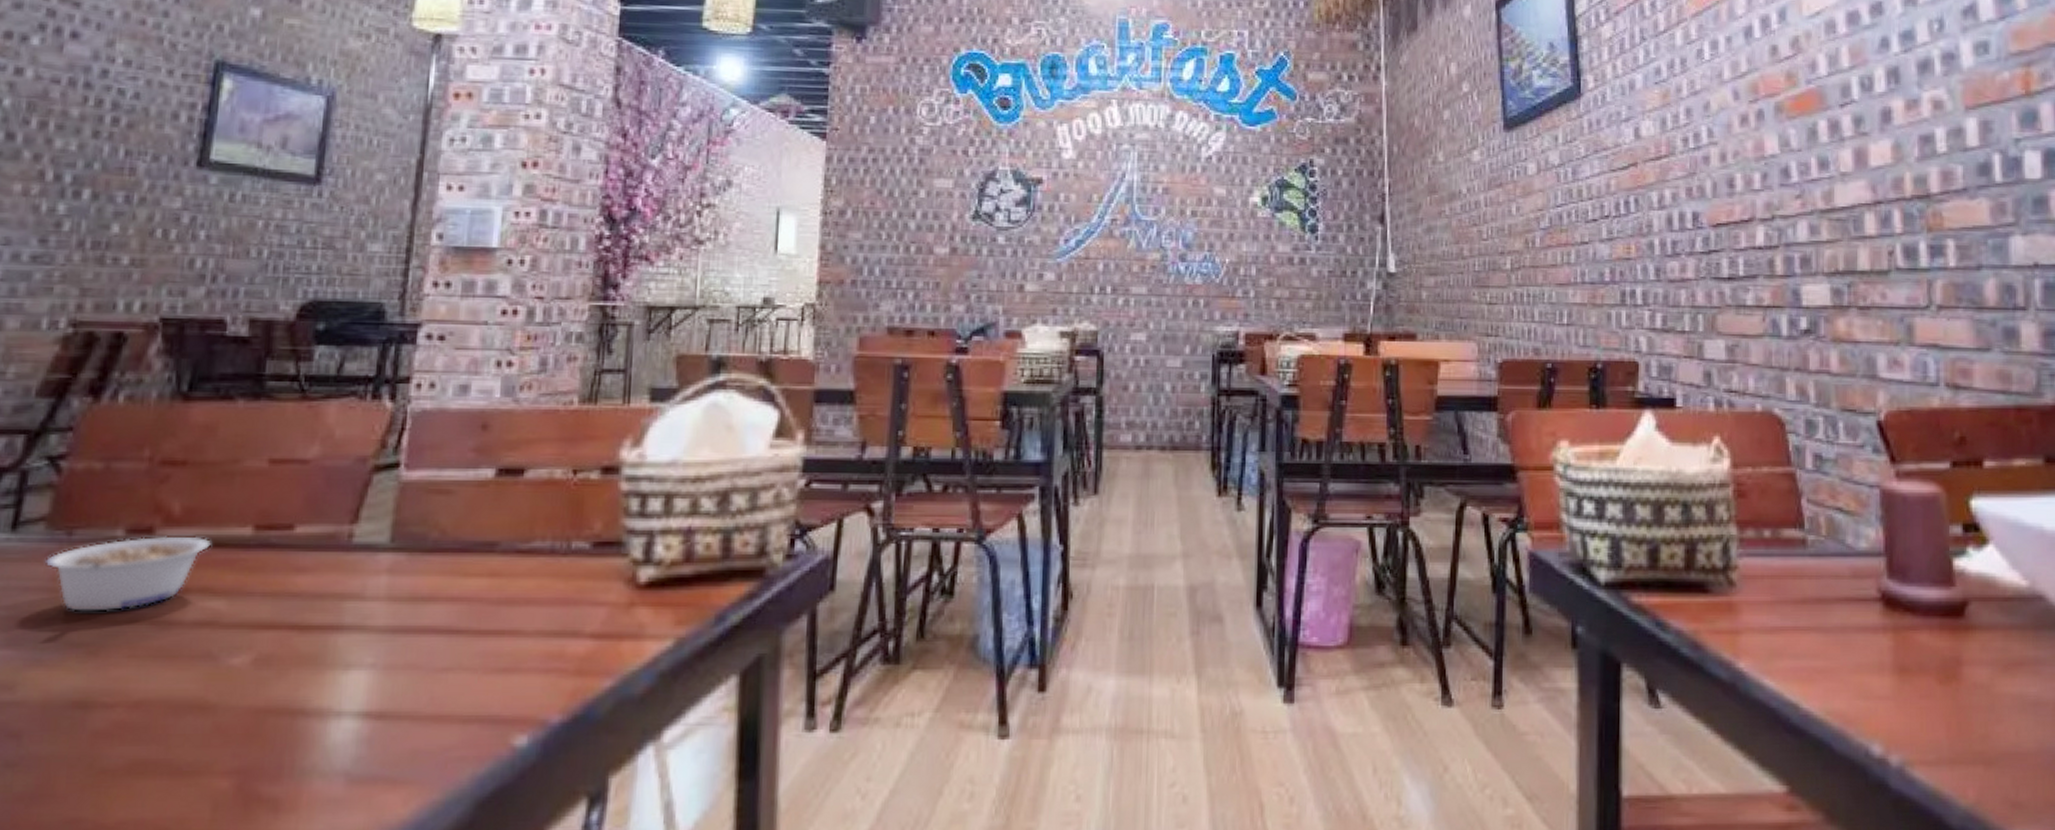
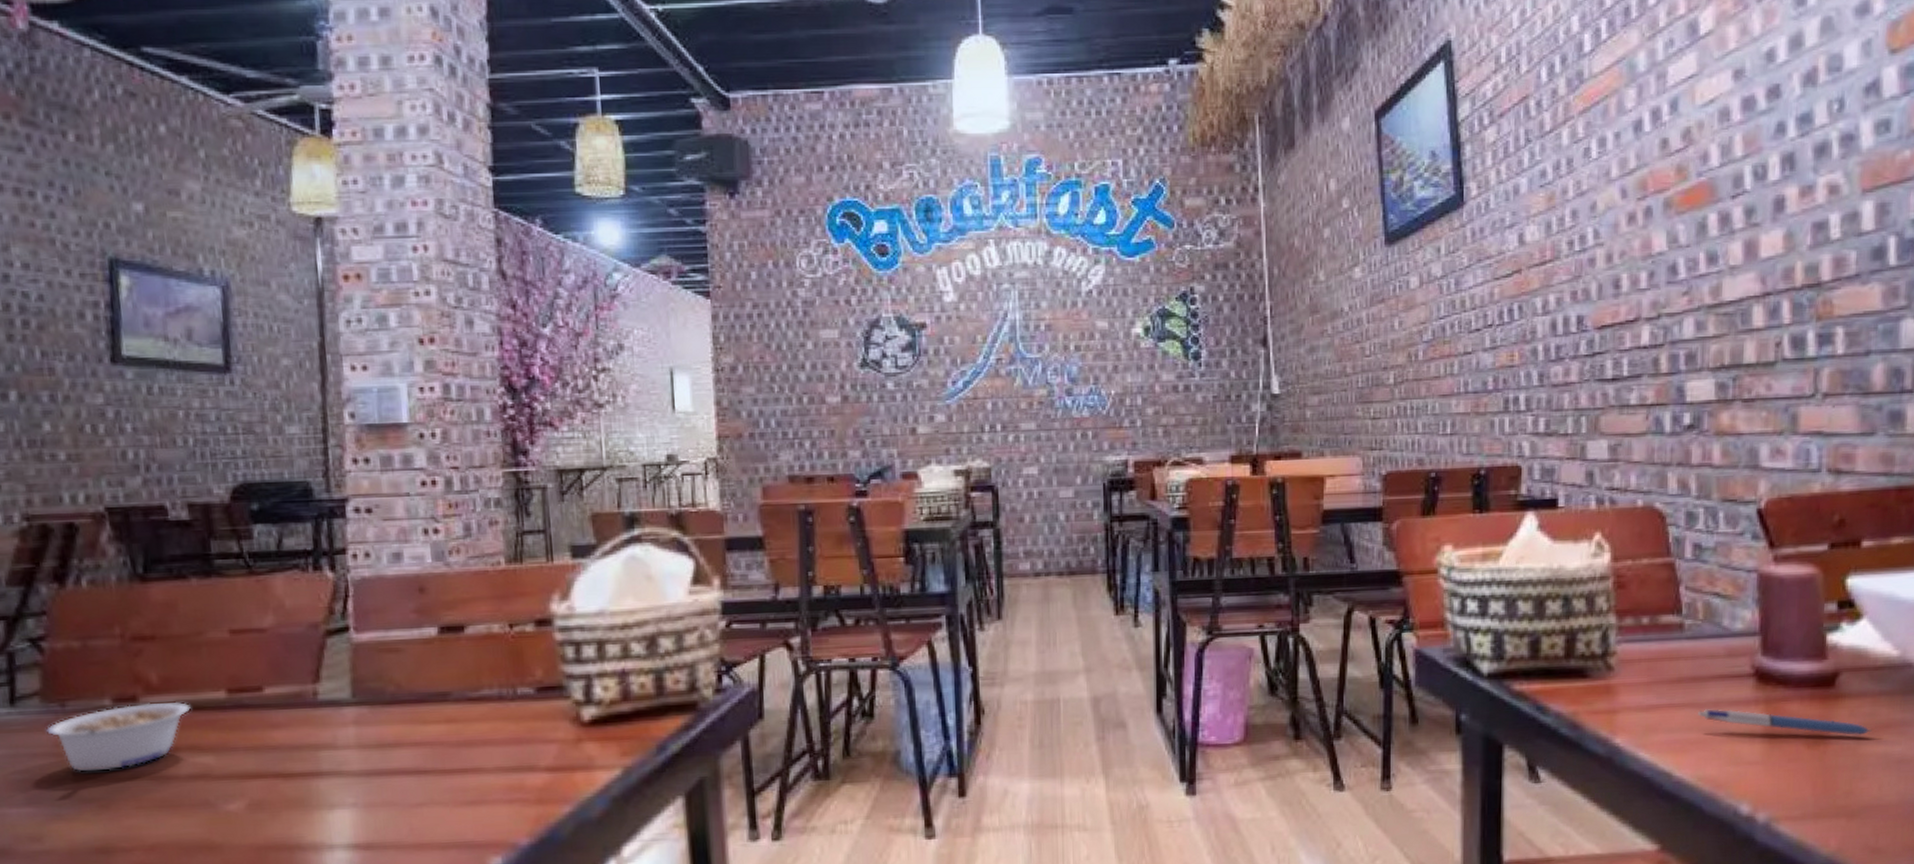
pen: none [1824,635,2005,672] -> present [1698,709,1872,736]

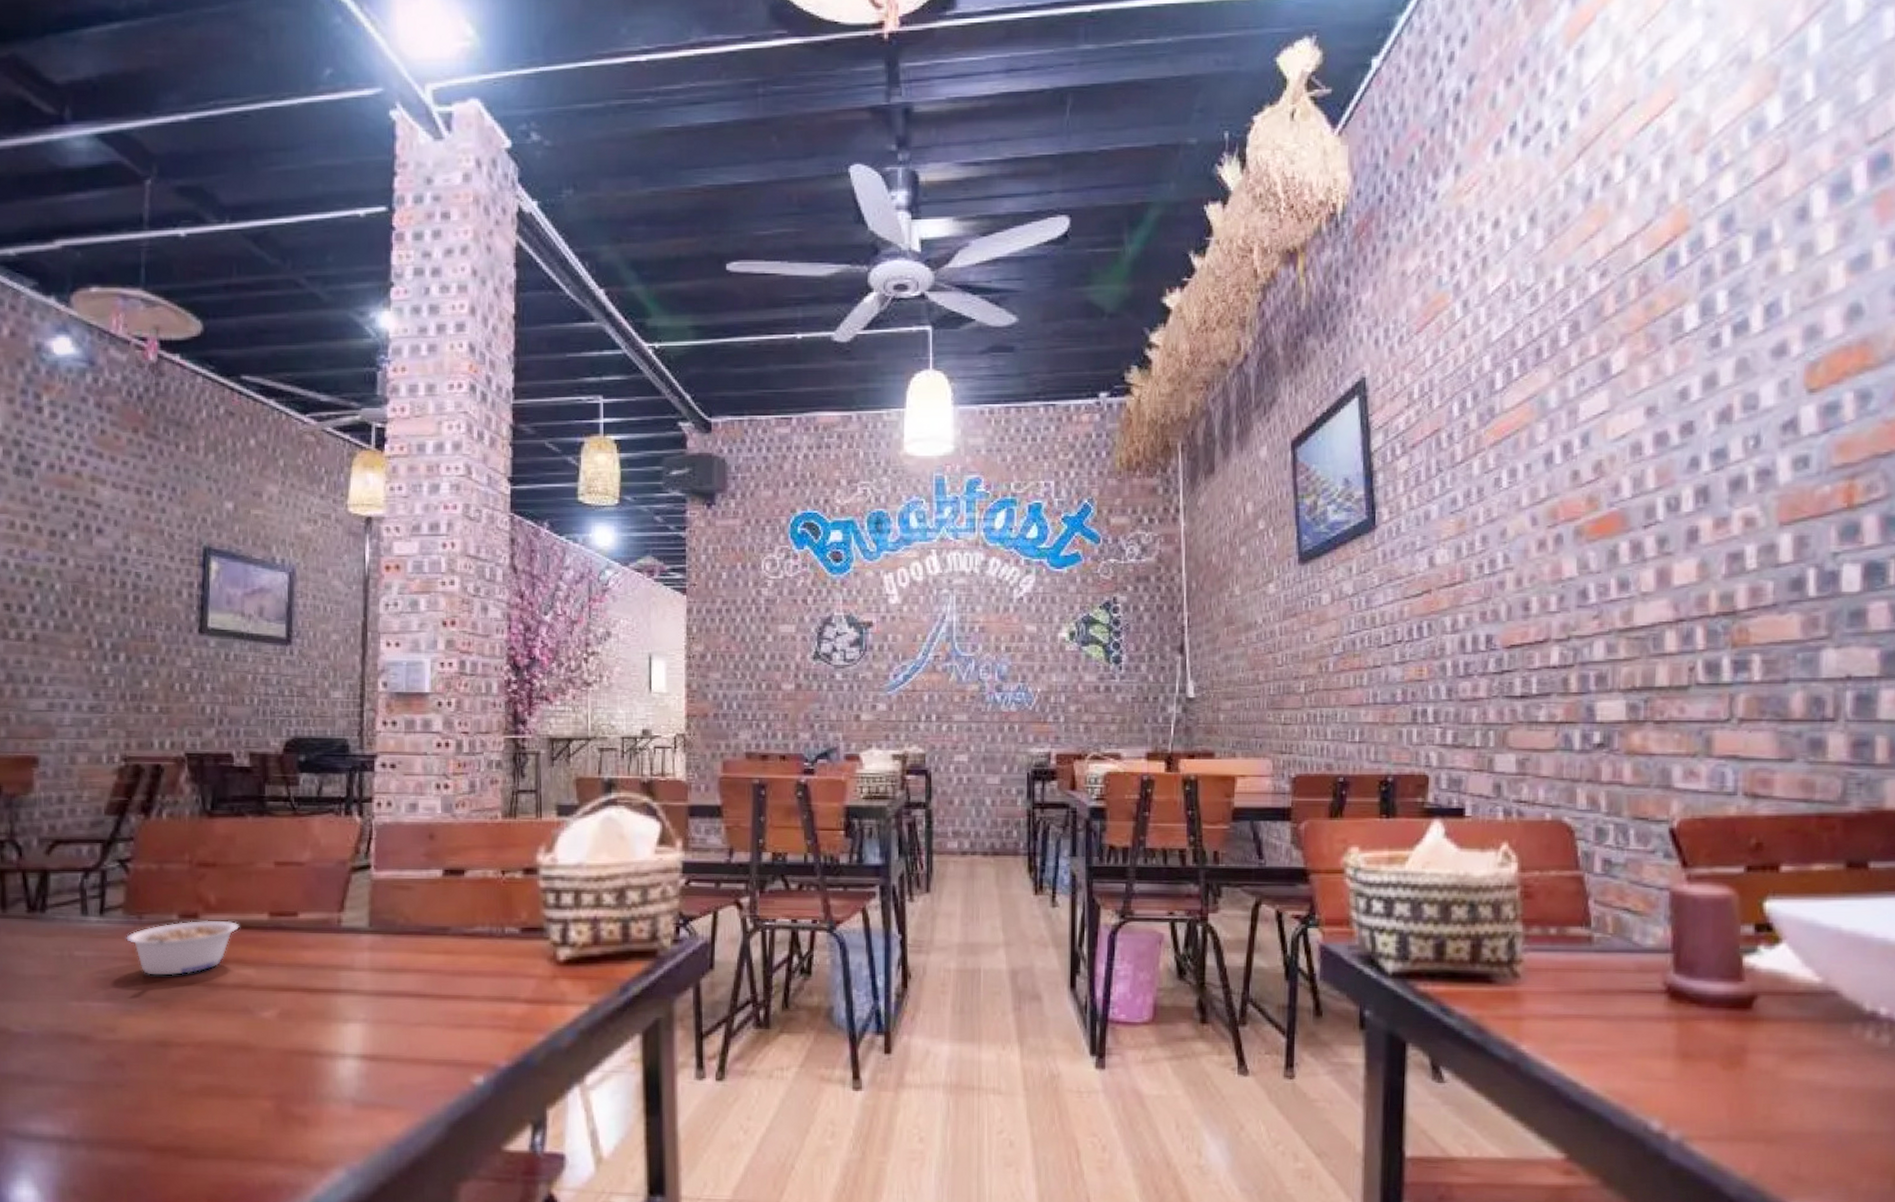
pen: present [1698,709,1872,736] -> none [1607,1022,1793,1060]

